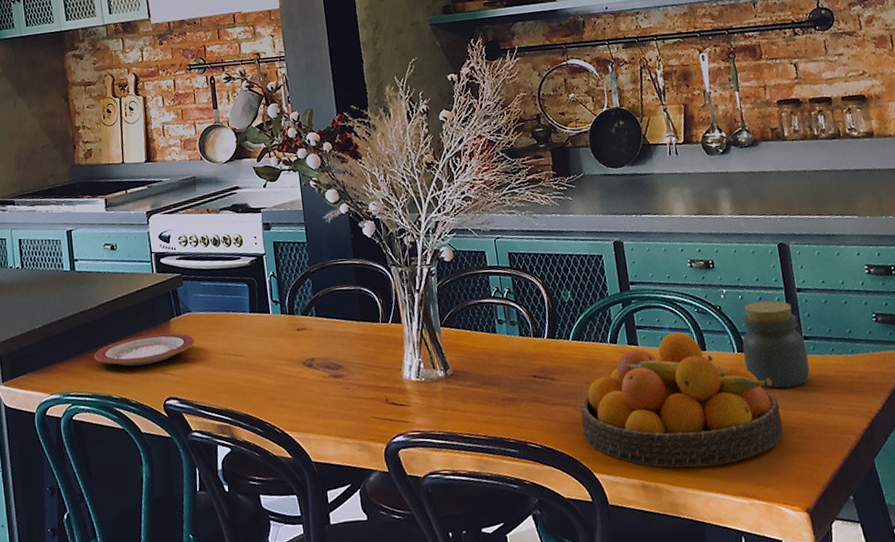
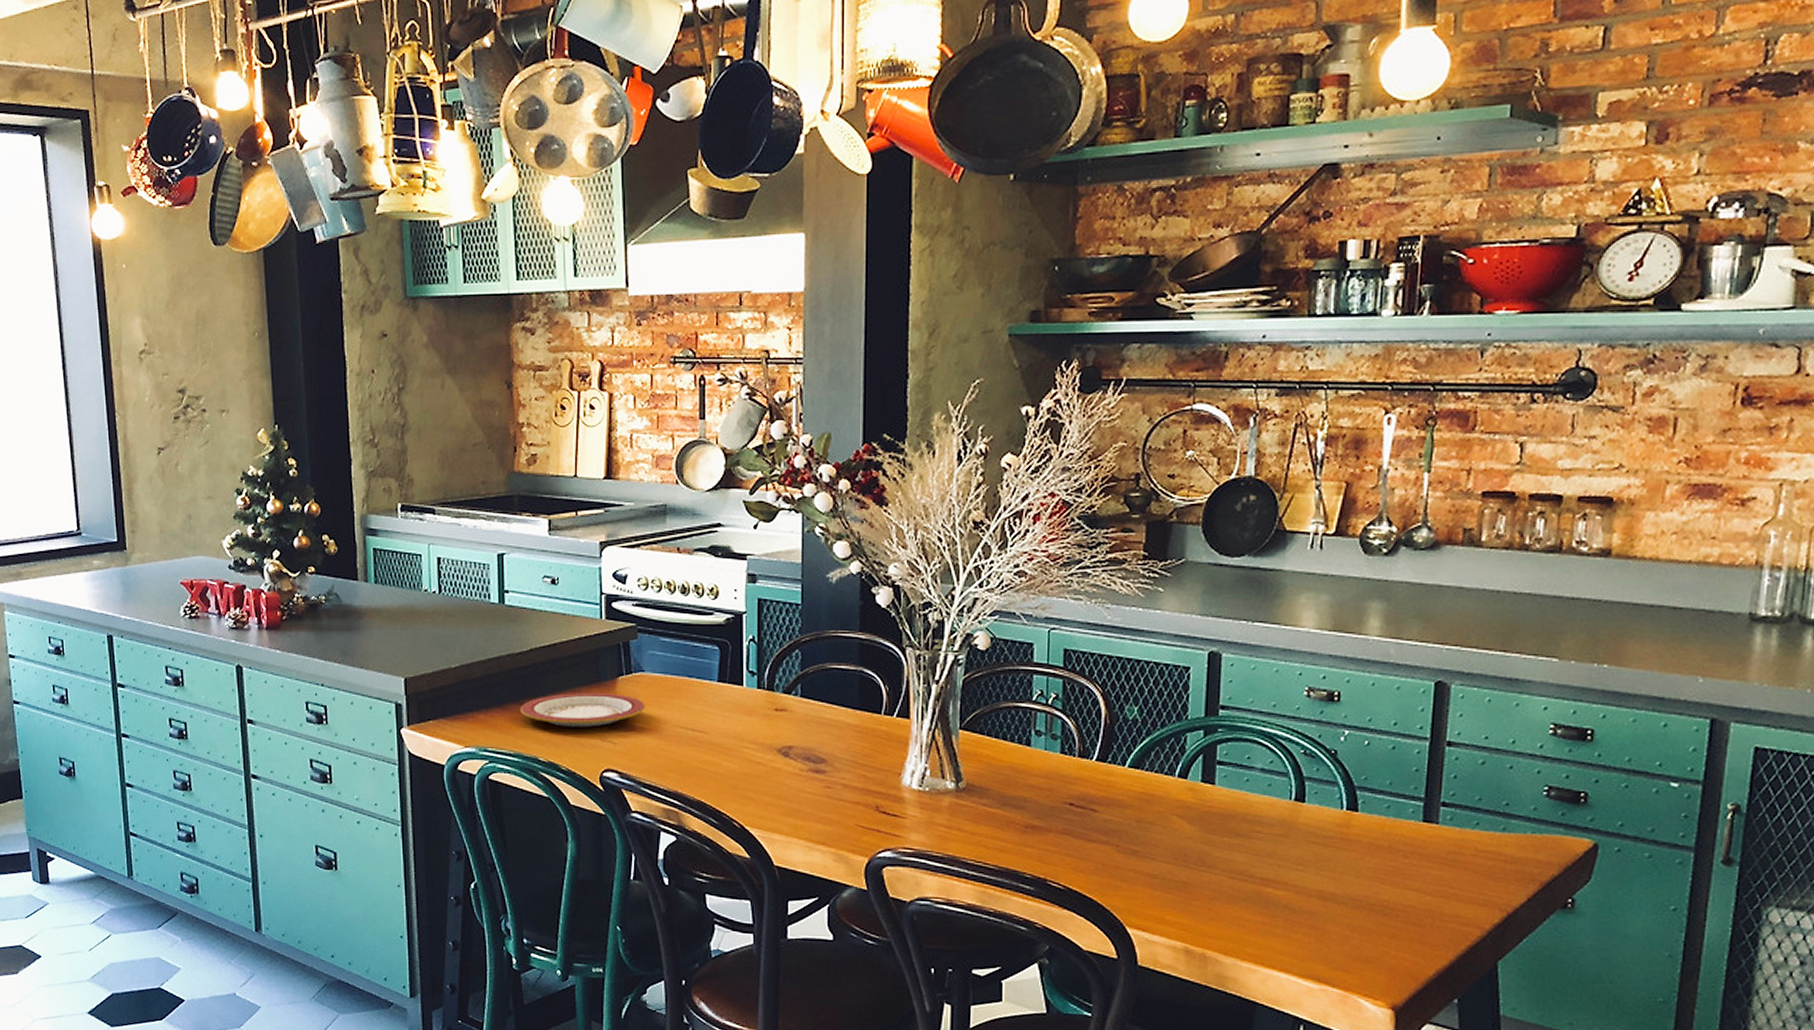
fruit bowl: present [580,332,783,468] -> none [1120,775,1387,940]
jar: present [742,301,810,389] -> none [1353,751,1442,862]

